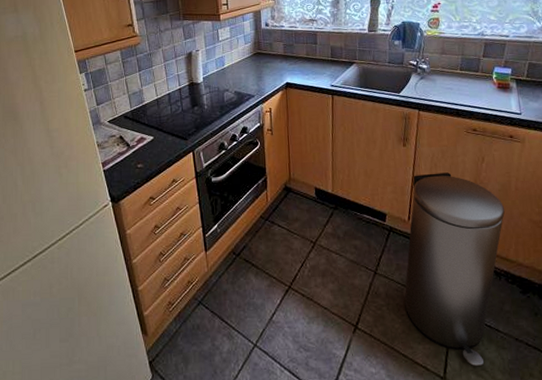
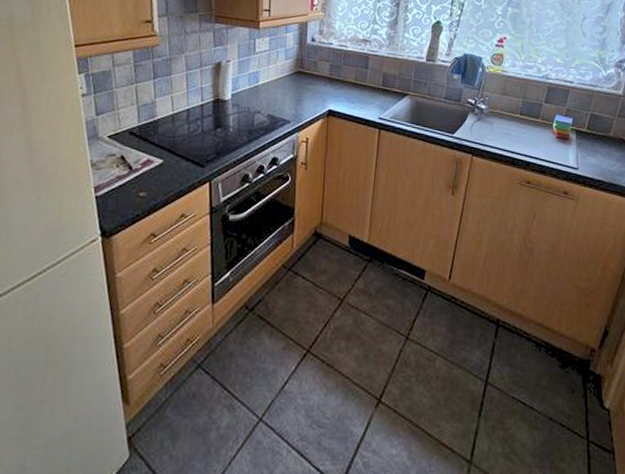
pedal bin: present [404,172,505,367] -> none [436,227,551,449]

